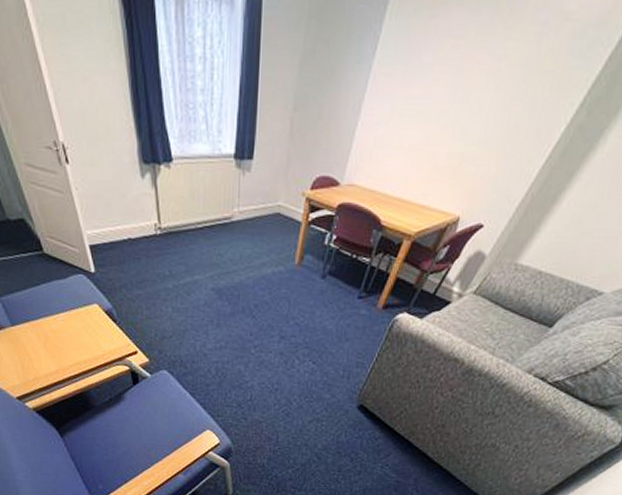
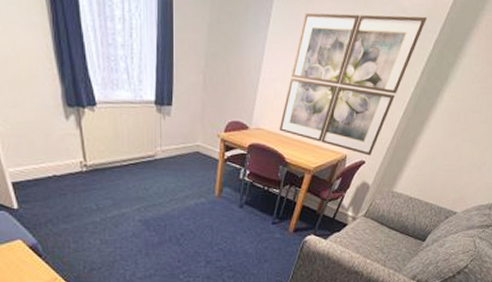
wall art: none [376,23,601,218] -> present [279,13,428,156]

